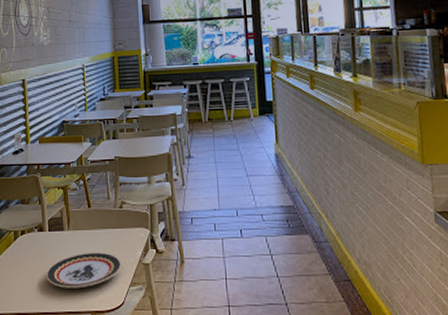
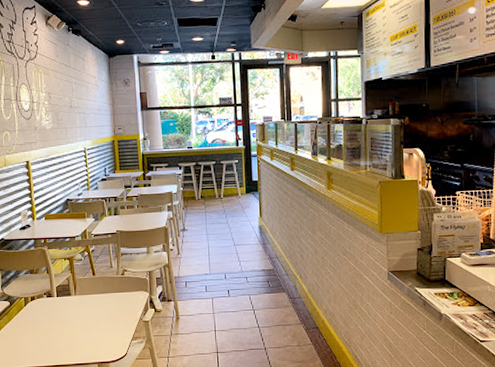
plate: present [46,252,122,288] -> none [56,313,124,344]

